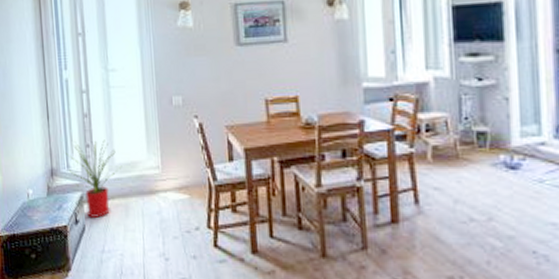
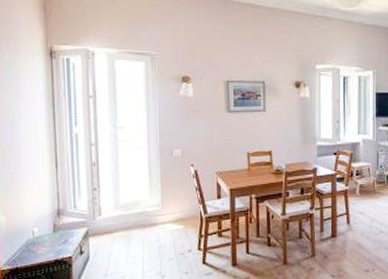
house plant: present [66,140,122,218] -> none [73,184,127,248]

